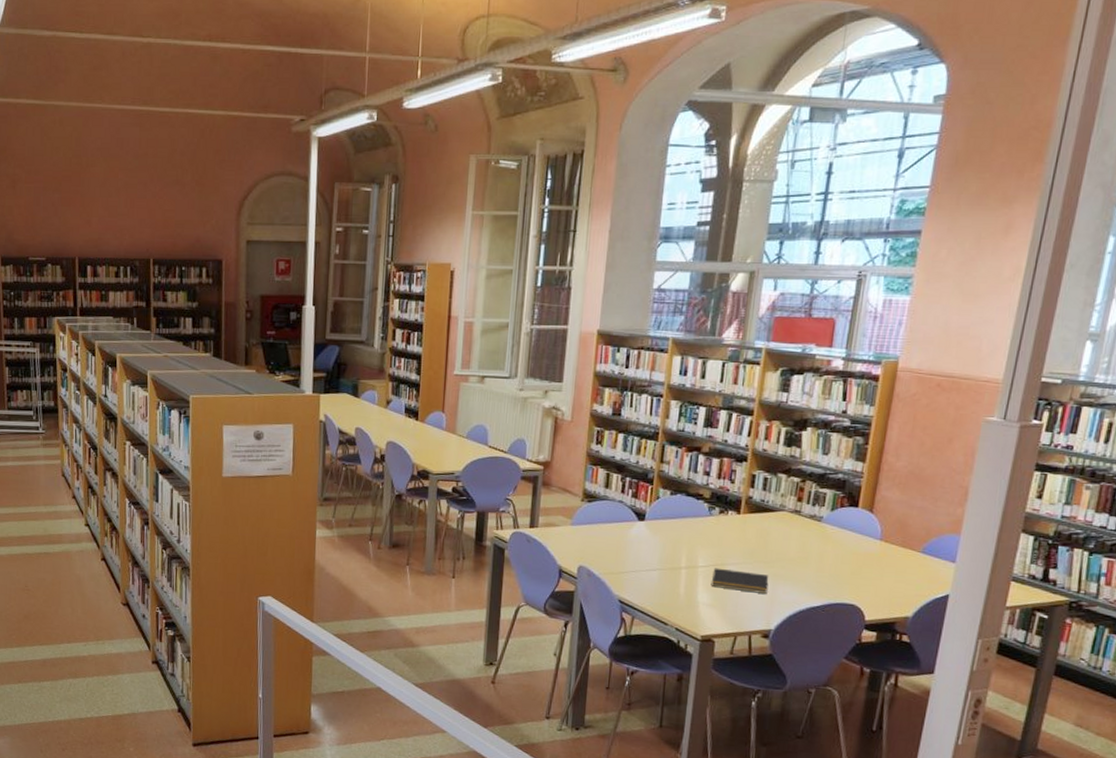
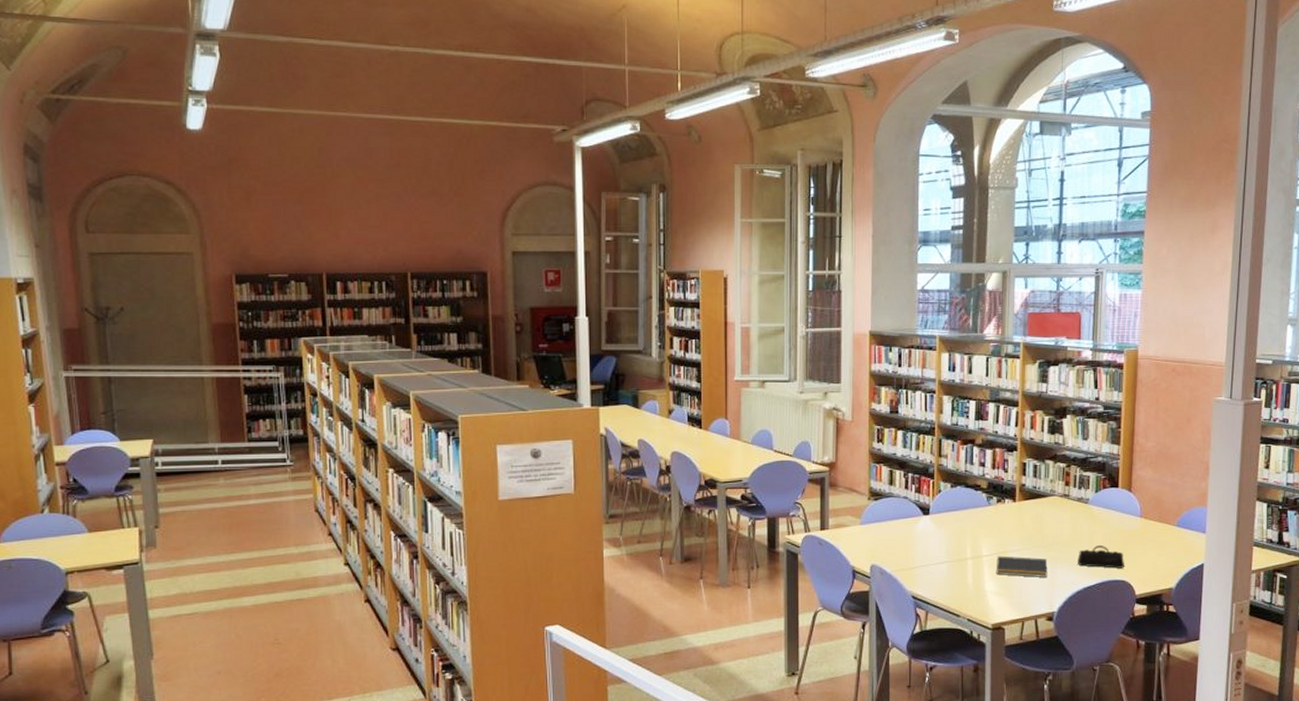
pencil case: none [803,566,857,592] -> present [1078,545,1125,569]

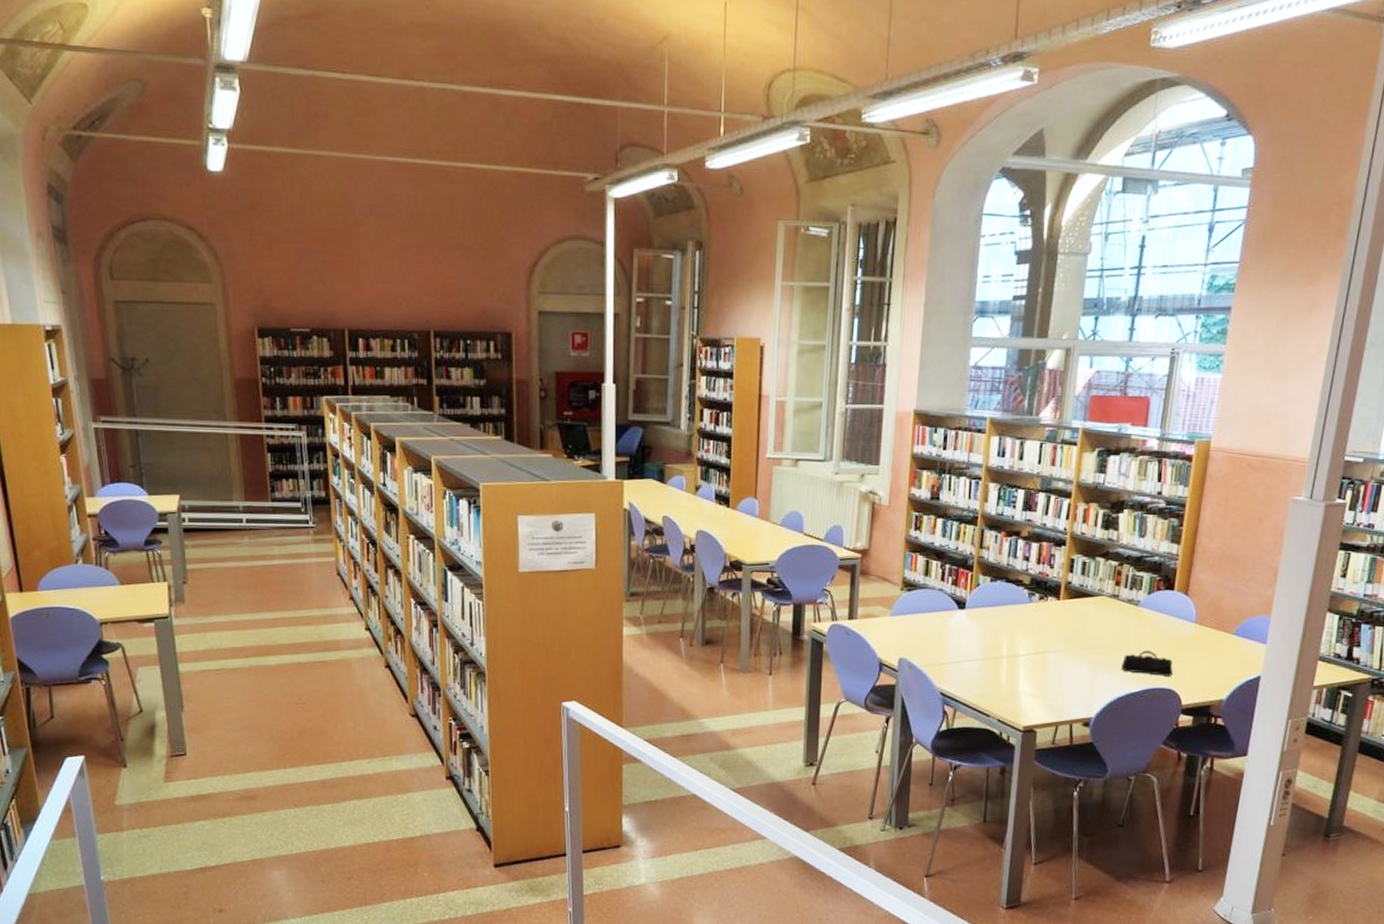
notepad: present [996,556,1048,577] -> none [1032,656,1089,681]

